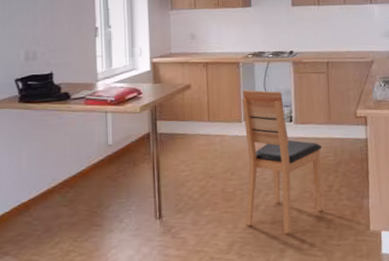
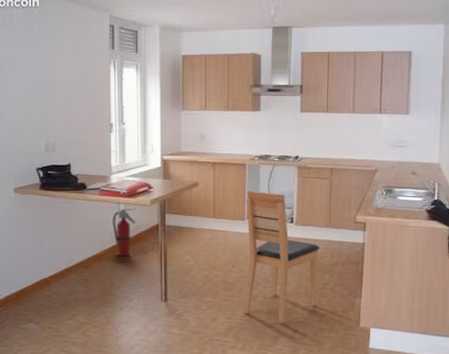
fire extinguisher: none [99,116,126,171] -> present [113,207,137,257]

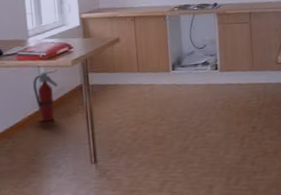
chair: present [243,190,320,324] -> none [169,40,247,172]

